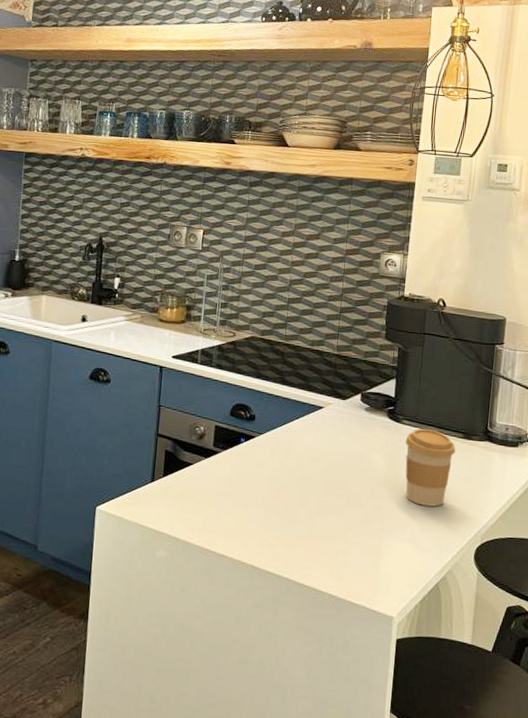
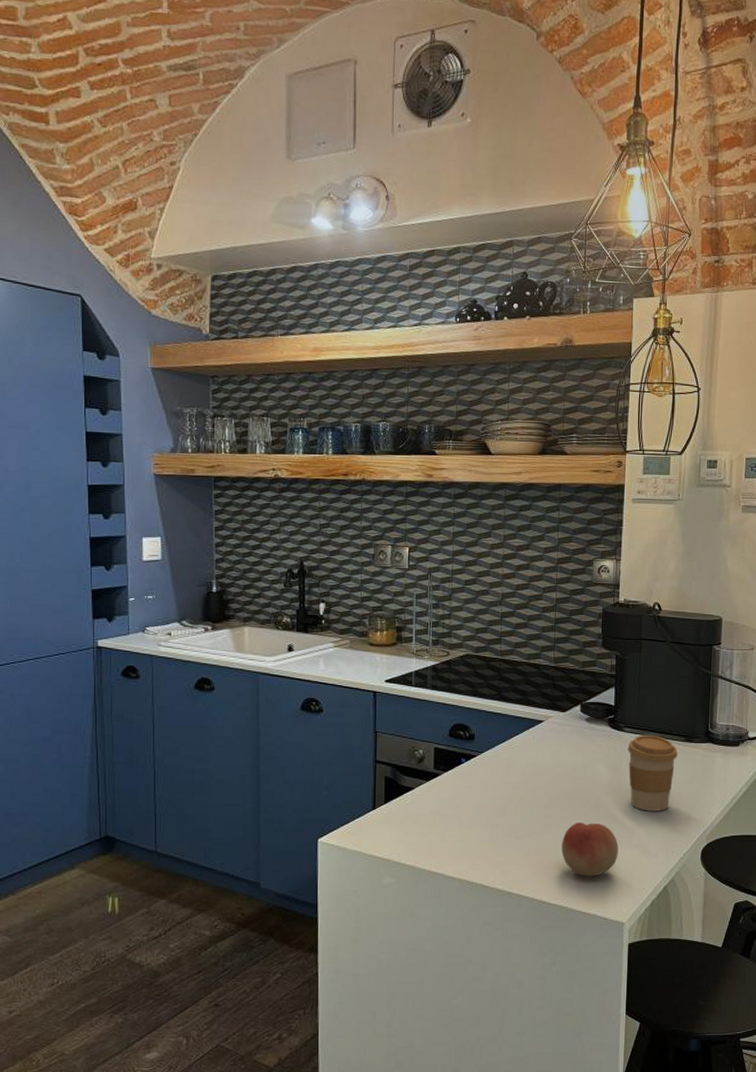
fruit: none [334,511,392,568] -> present [562,823,619,877]

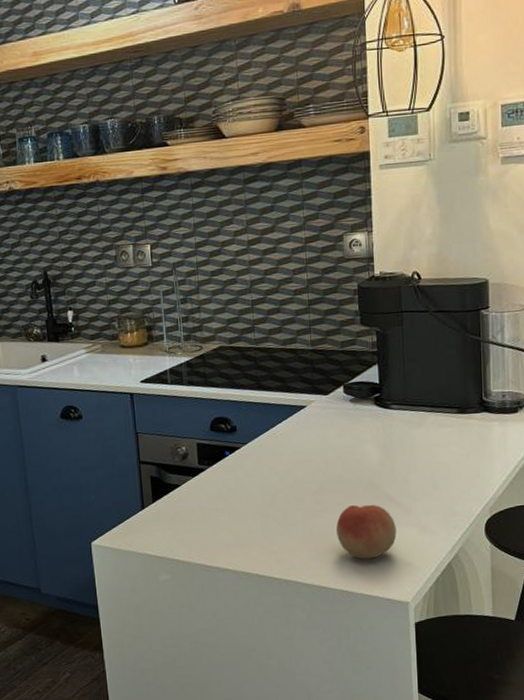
coffee cup: present [627,734,678,811] -> none [396,409,451,488]

